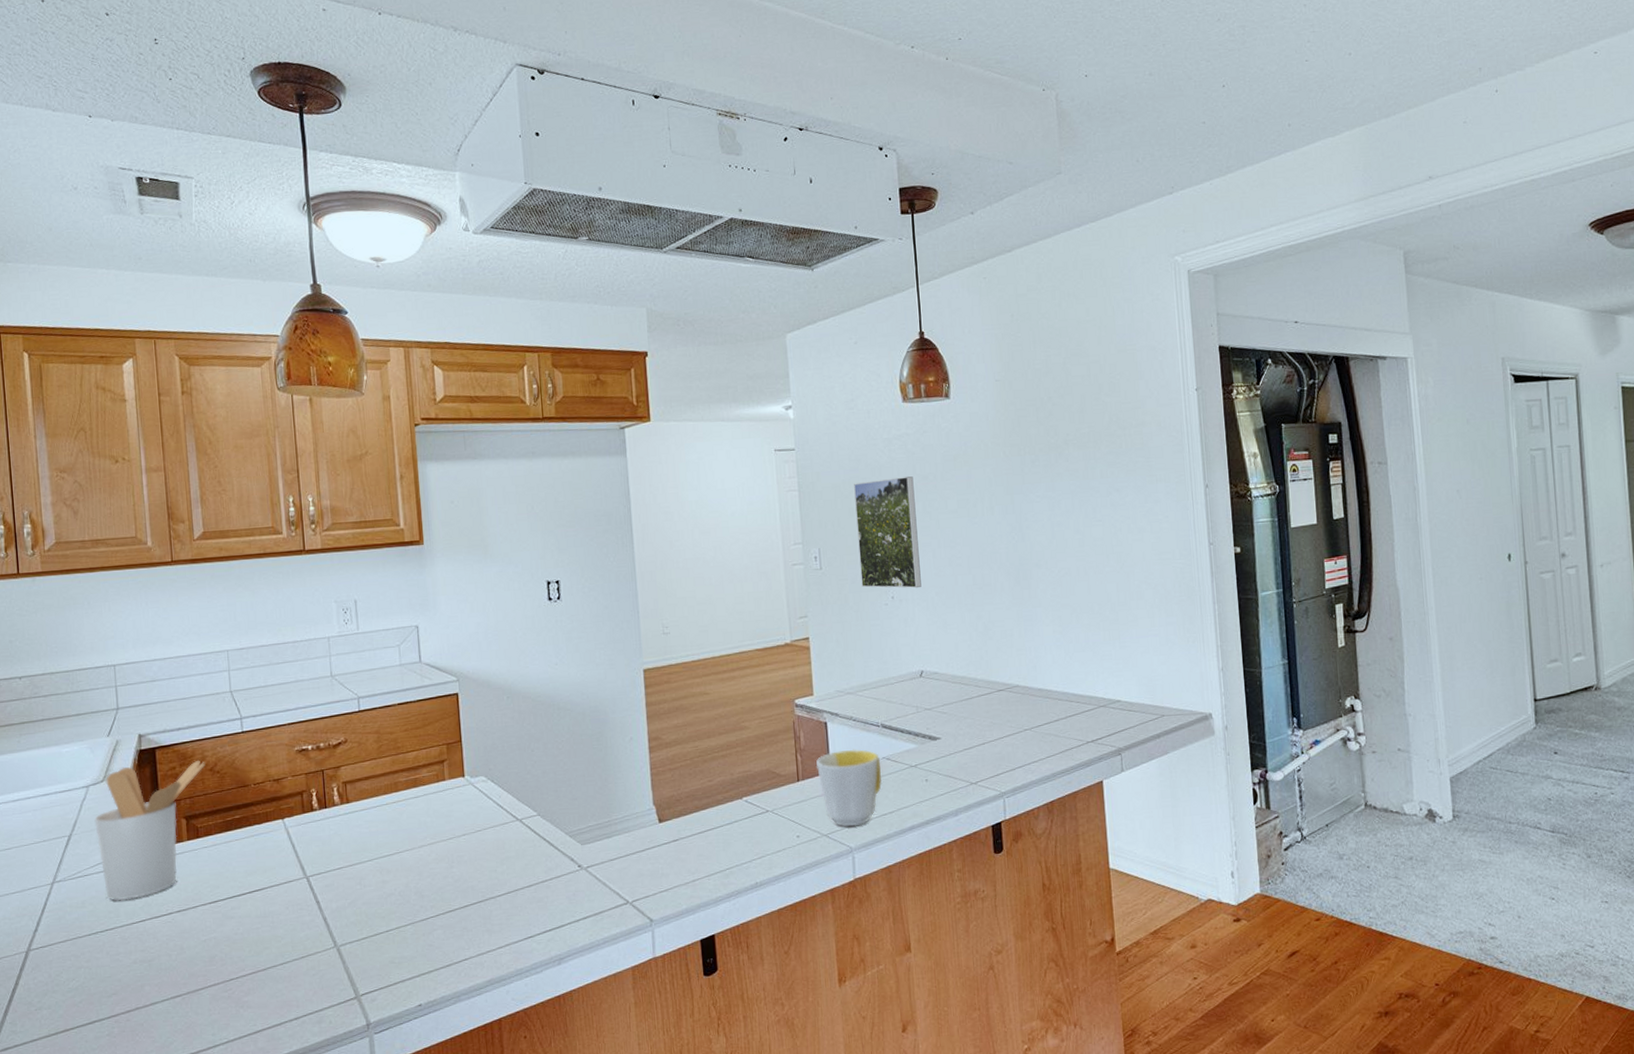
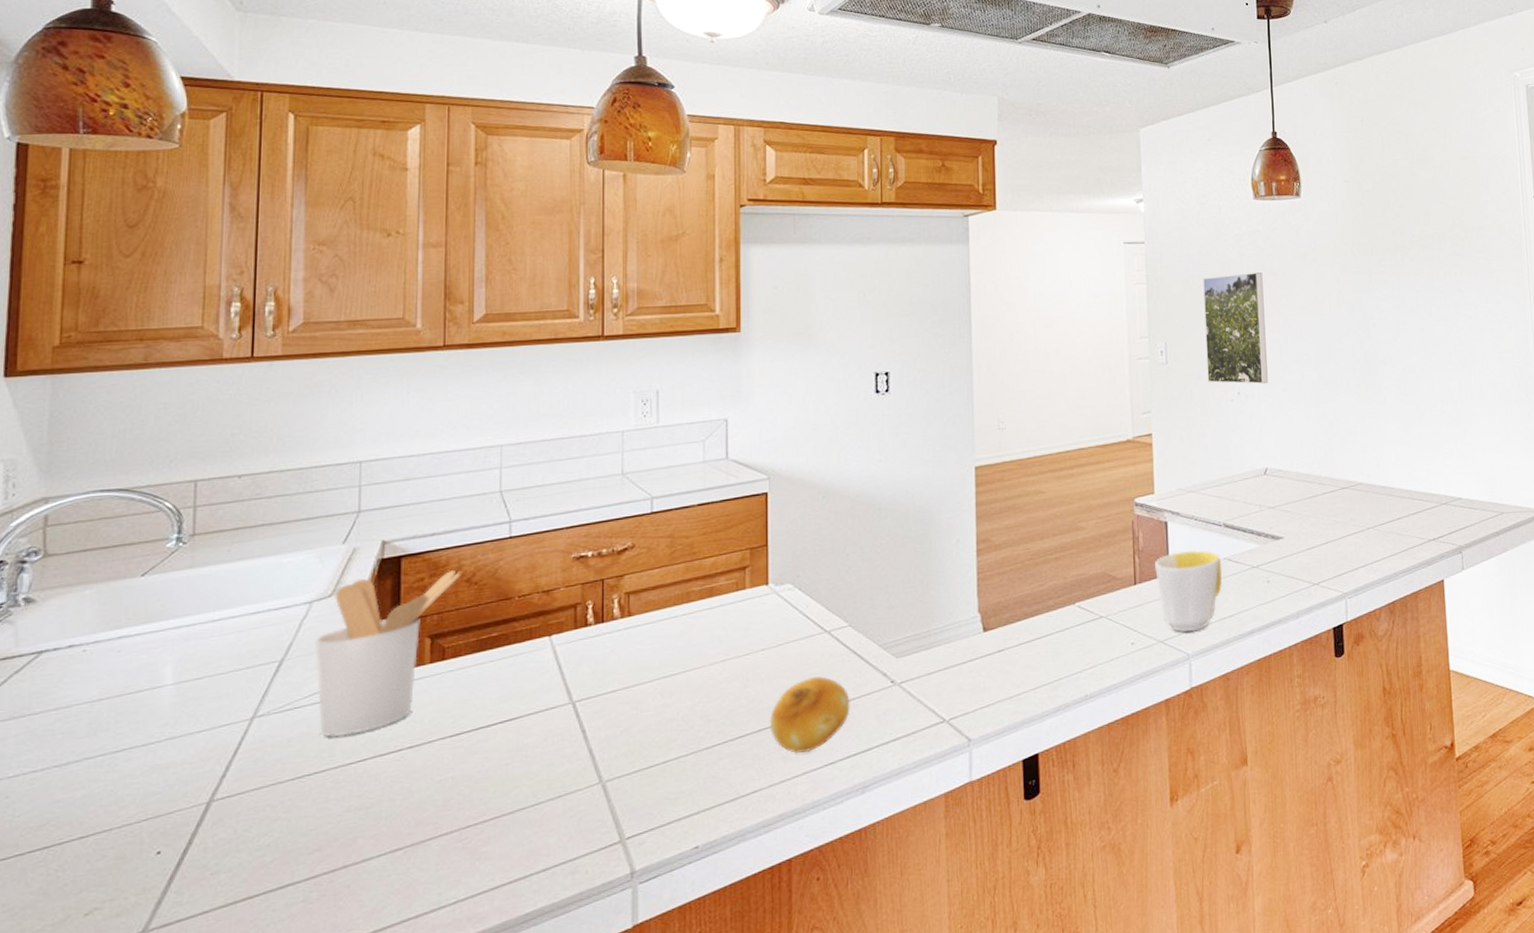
fruit: none [473,860,544,927] -> present [769,676,850,753]

